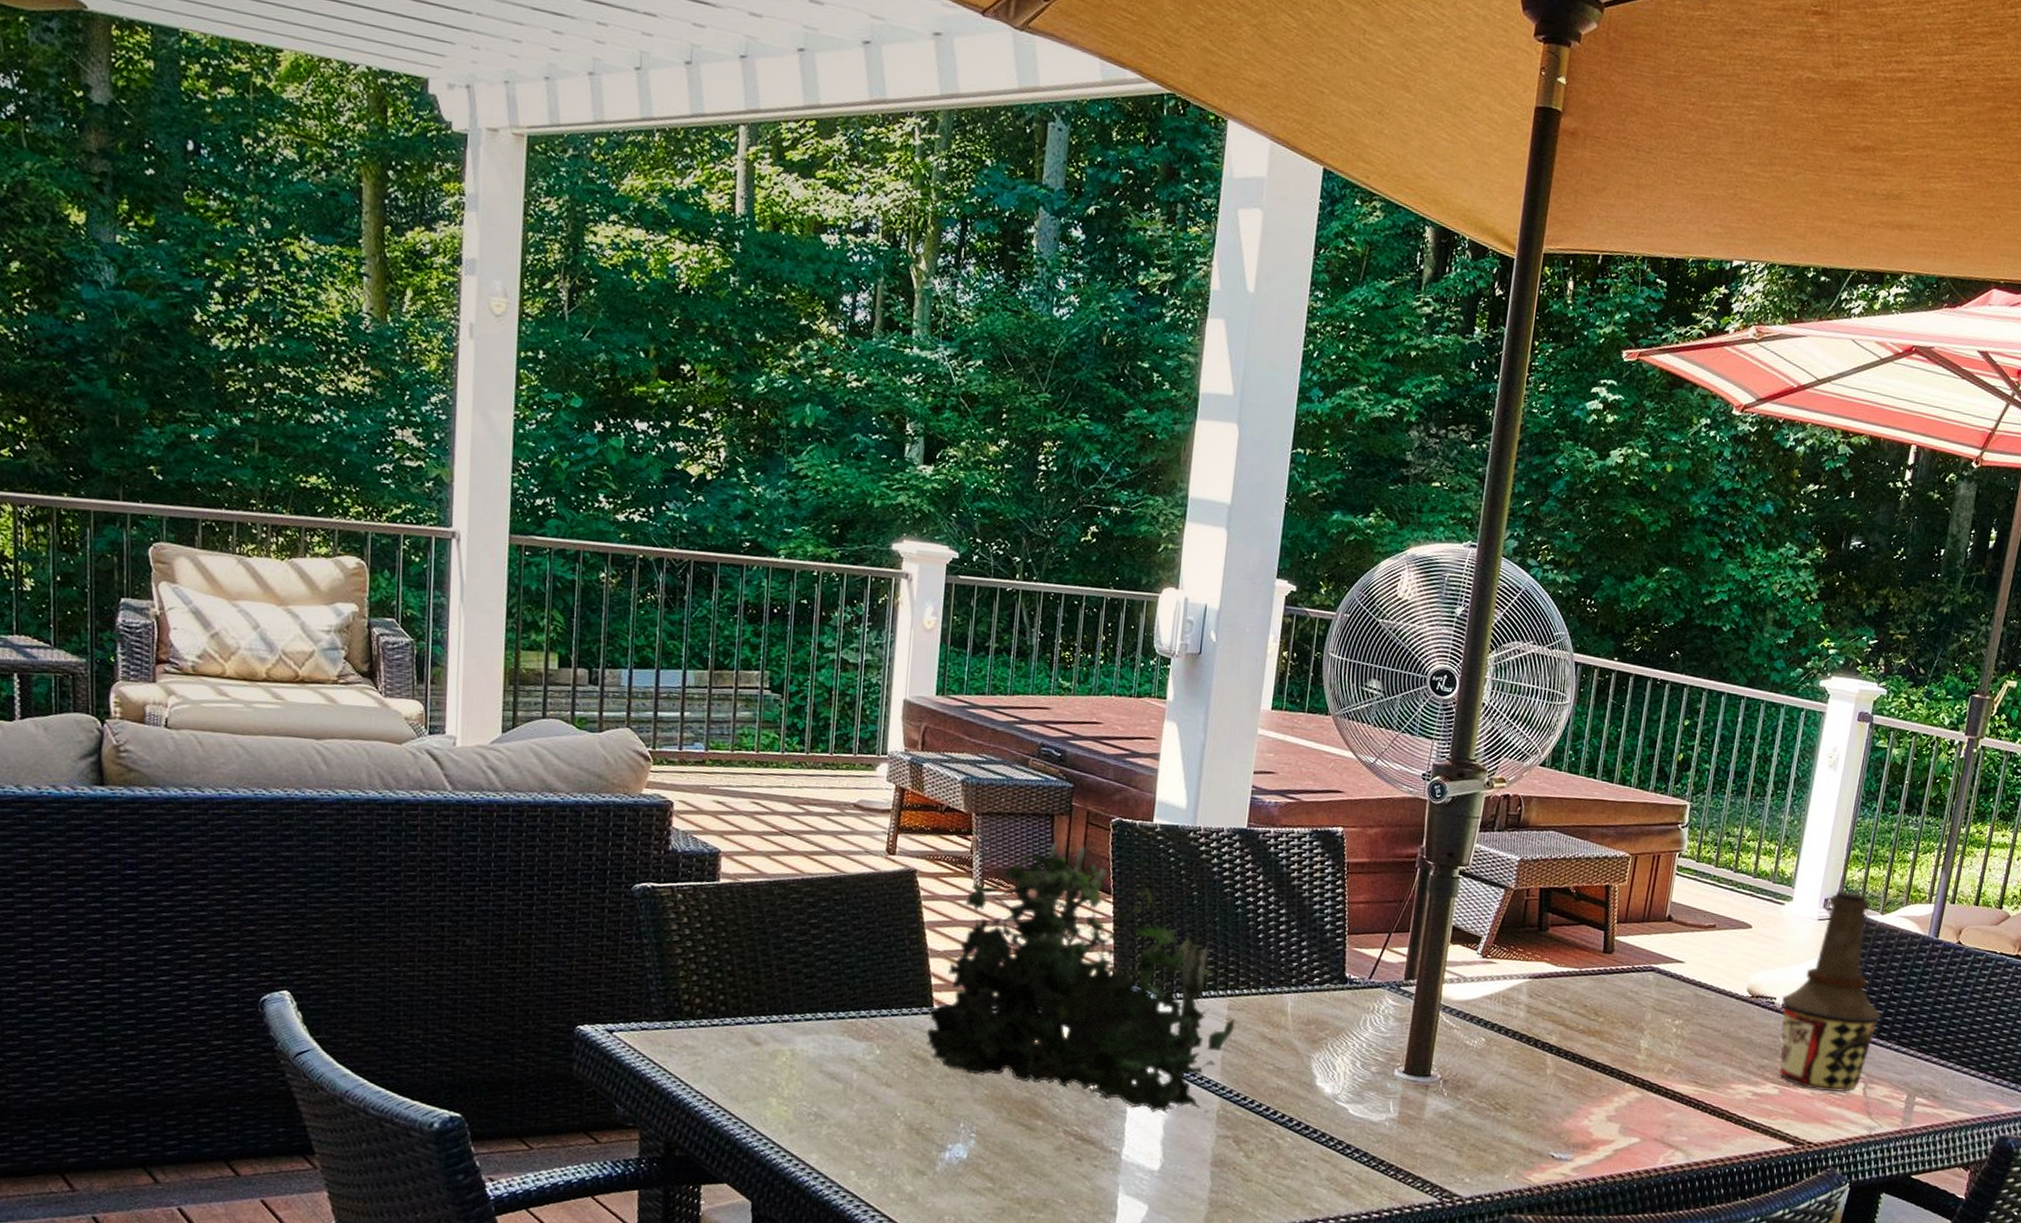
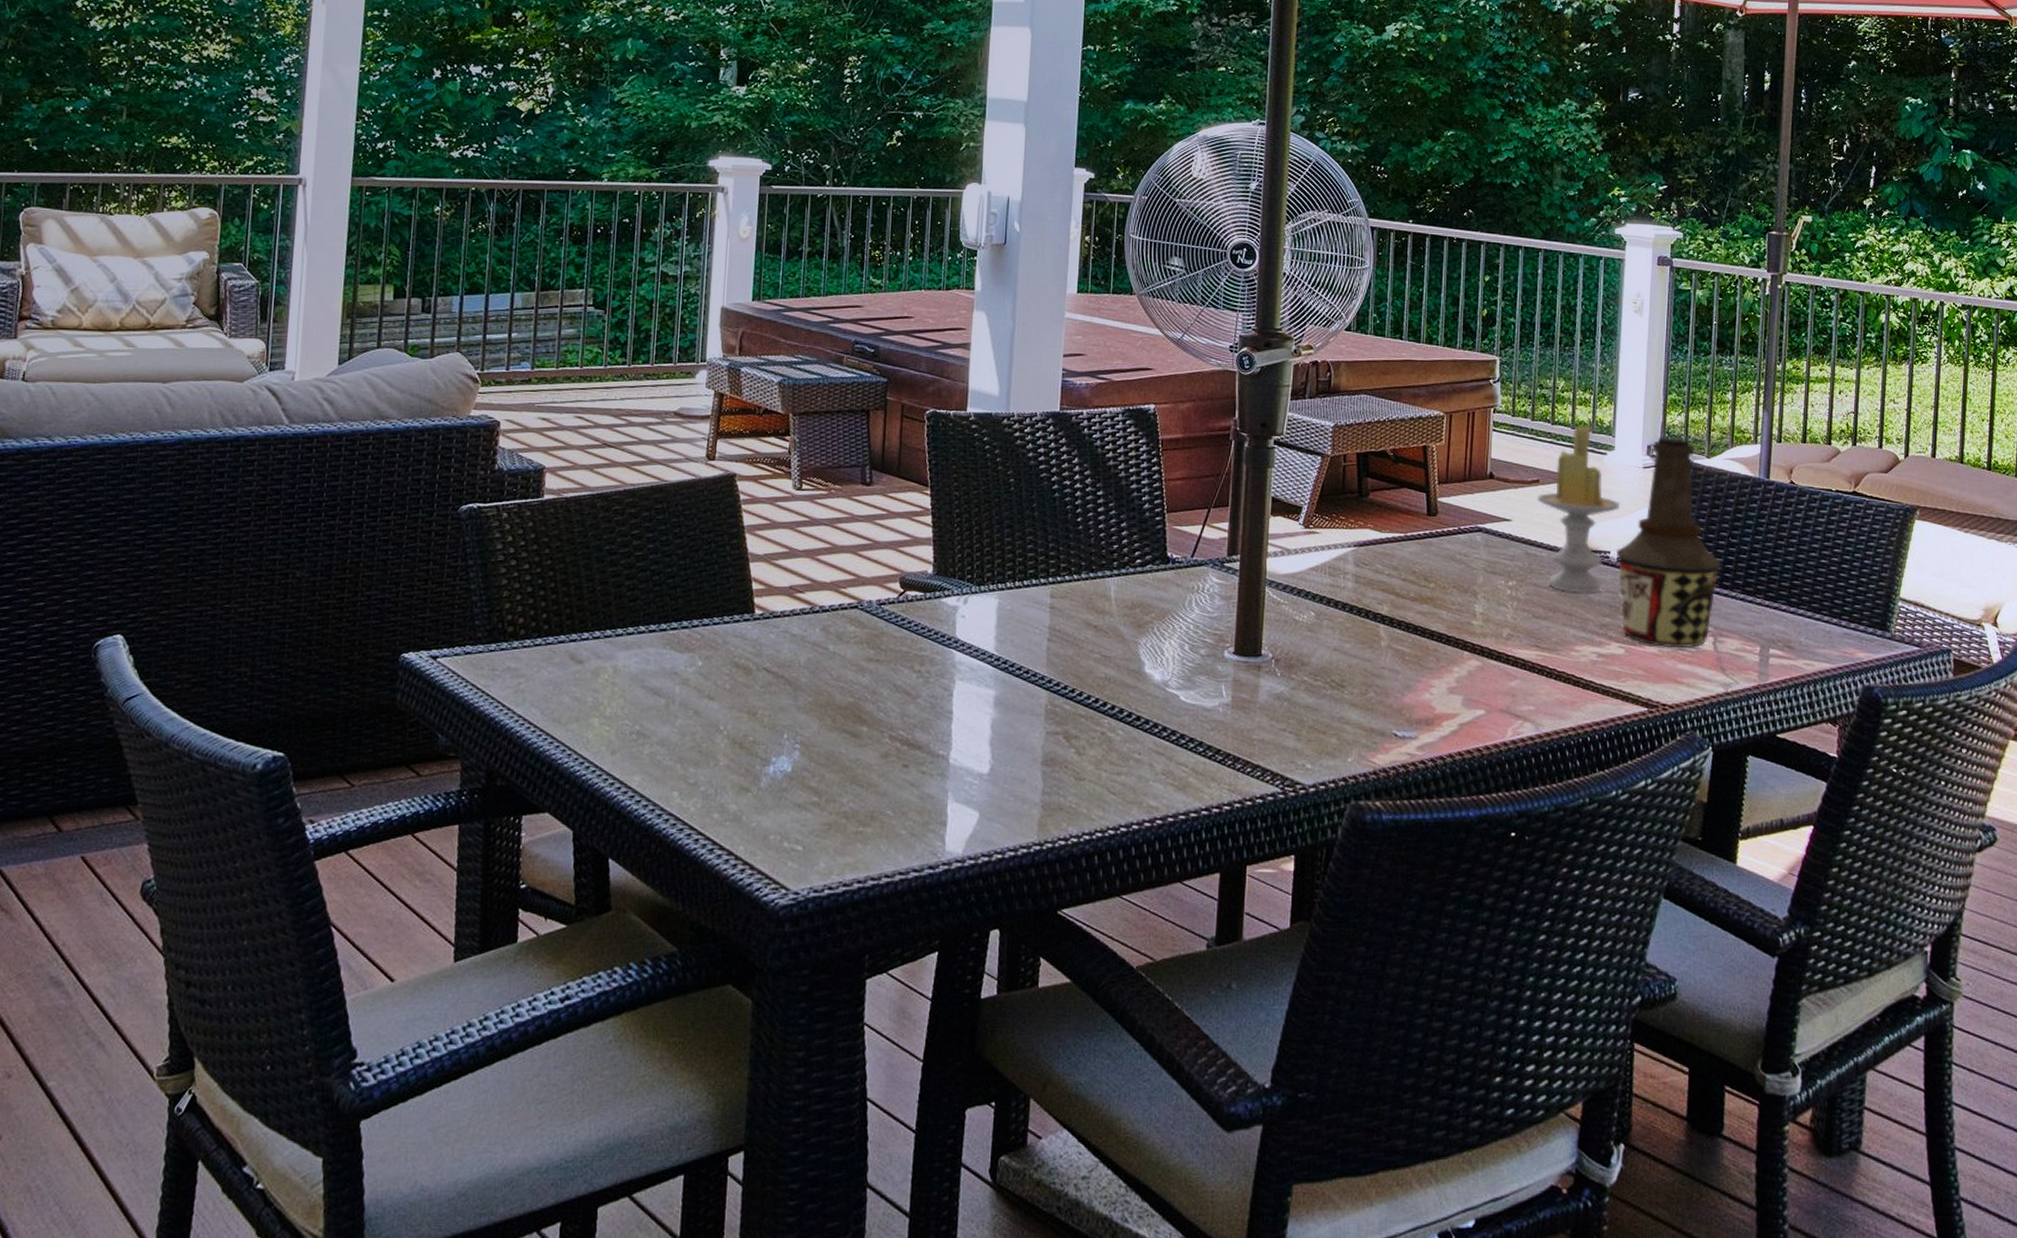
plant: present [926,843,1235,1114] -> none [748,438,1059,711]
candle: none [1711,874,1792,1036] -> present [1537,424,1621,593]

